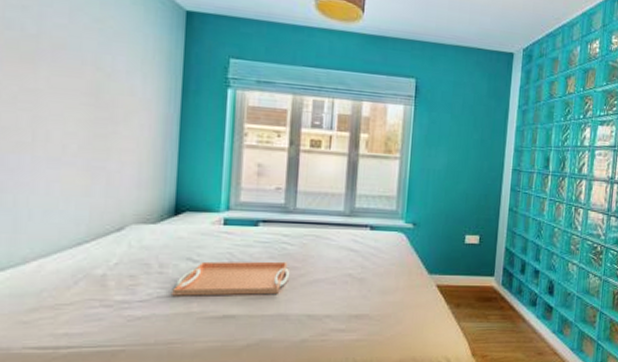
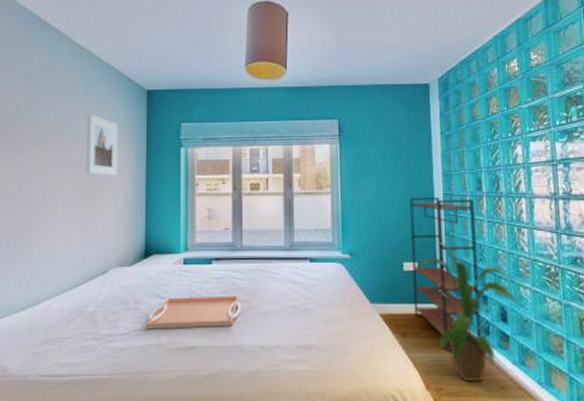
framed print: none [96,29,145,114] -> present [86,114,119,176]
bookshelf: none [470,171,540,320] -> present [410,197,482,350]
house plant: none [471,214,572,348] -> present [414,239,524,381]

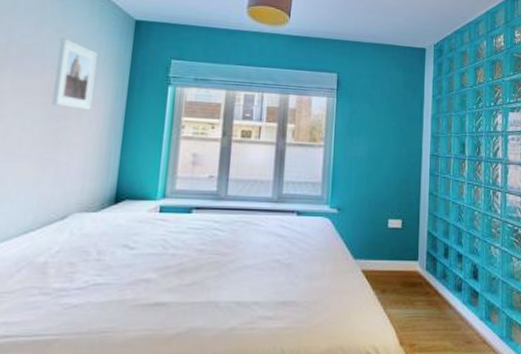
serving tray: present [145,295,240,329] -> none [107,247,219,283]
bookshelf: present [410,197,482,350] -> none [395,156,458,306]
house plant: present [414,239,524,381] -> none [396,198,495,337]

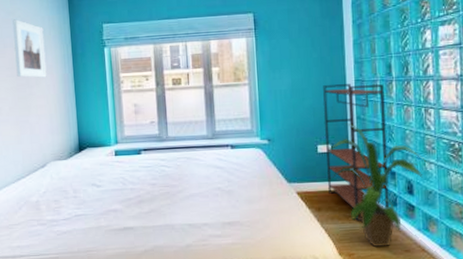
bookshelf: none [395,156,458,306] -> present [323,84,390,221]
house plant: none [396,198,495,337] -> present [328,123,429,247]

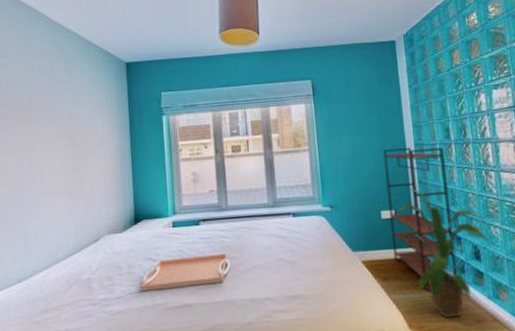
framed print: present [12,19,47,78] -> none [69,89,103,148]
serving tray: none [85,181,170,214] -> present [140,253,230,292]

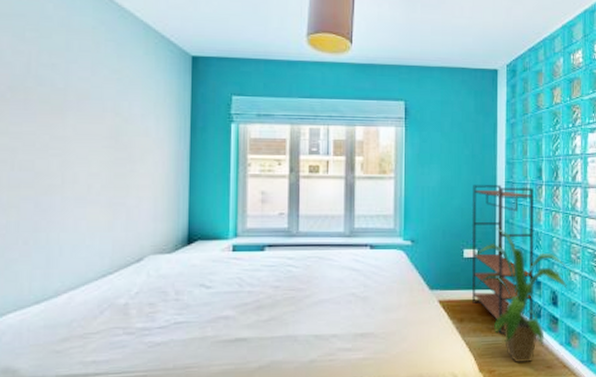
serving tray: present [140,253,230,292] -> none [188,284,295,322]

